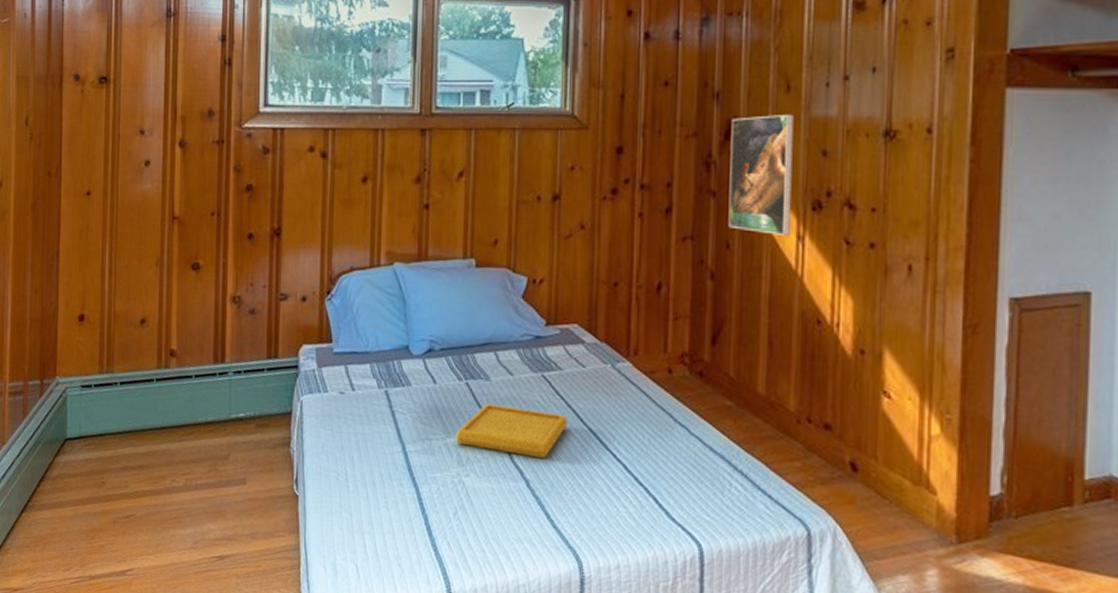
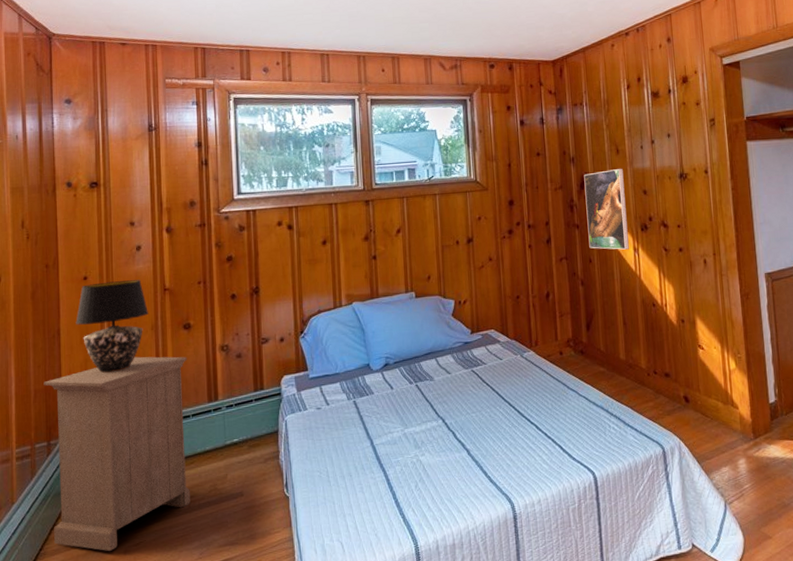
nightstand: none [40,295,194,518] -> present [43,356,190,551]
table lamp: none [76,200,154,310] -> present [76,280,148,373]
serving tray: present [455,403,569,459] -> none [411,396,495,433]

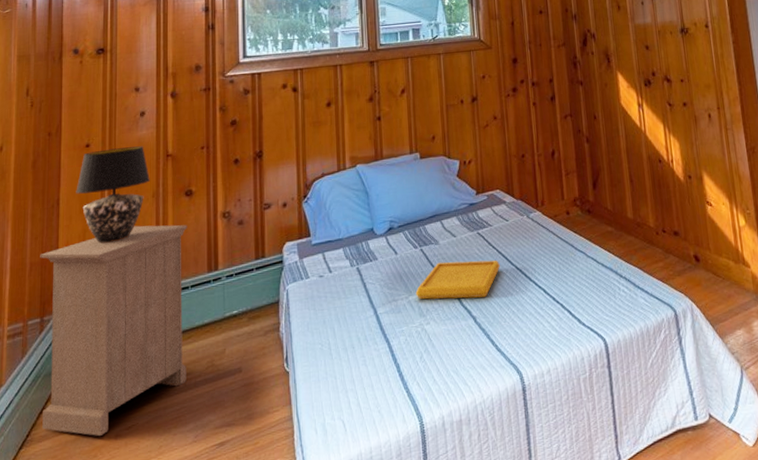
serving tray: none [411,396,495,433] -> present [415,260,501,300]
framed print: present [584,168,629,250] -> none [586,24,633,106]

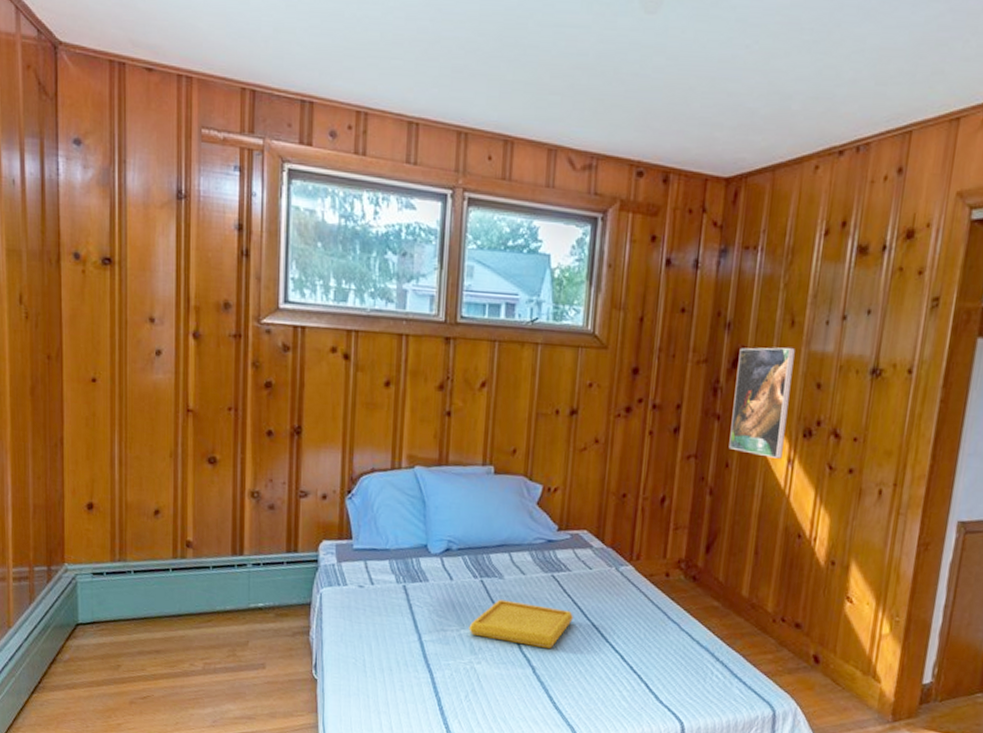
nightstand: present [40,225,188,436] -> none [44,486,210,699]
table lamp: present [76,146,150,244] -> none [81,388,167,500]
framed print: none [586,24,633,106] -> present [729,347,795,459]

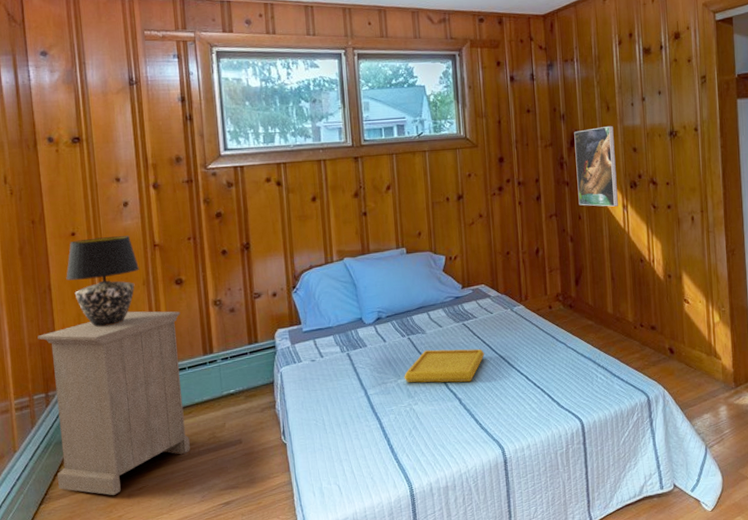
nightstand: none [44,486,210,699] -> present [37,311,190,495]
table lamp: none [81,388,167,500] -> present [66,236,139,327]

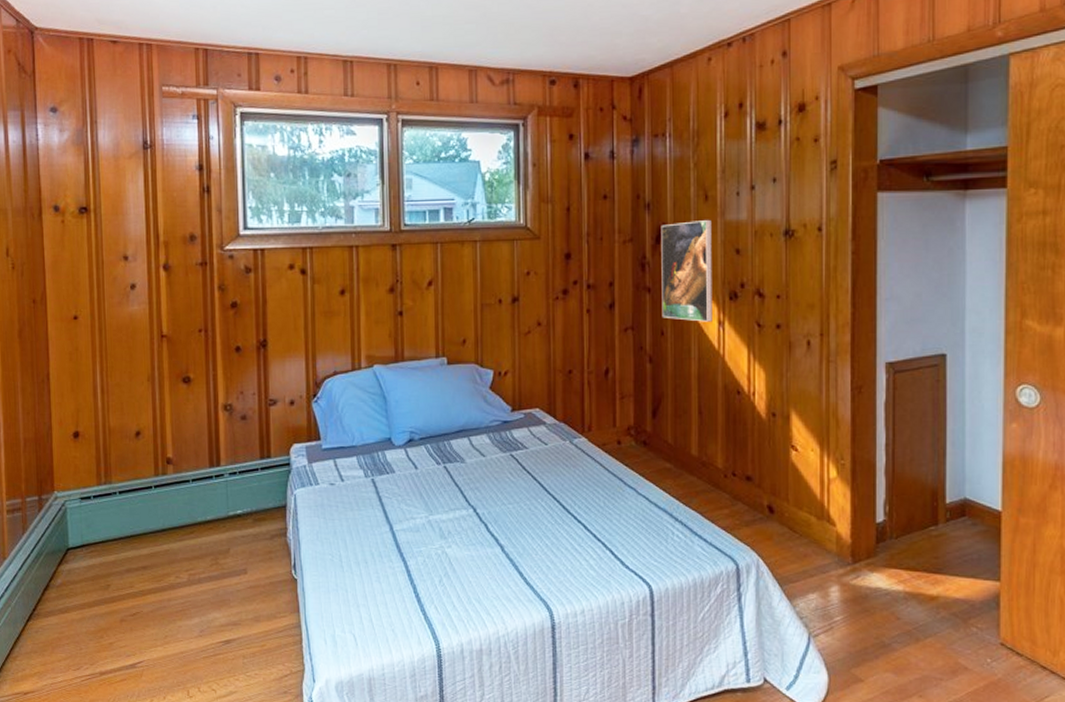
nightstand: present [37,311,190,495] -> none [33,410,190,618]
table lamp: present [66,236,139,327] -> none [66,323,144,425]
serving tray: present [404,348,485,383] -> none [436,482,536,527]

